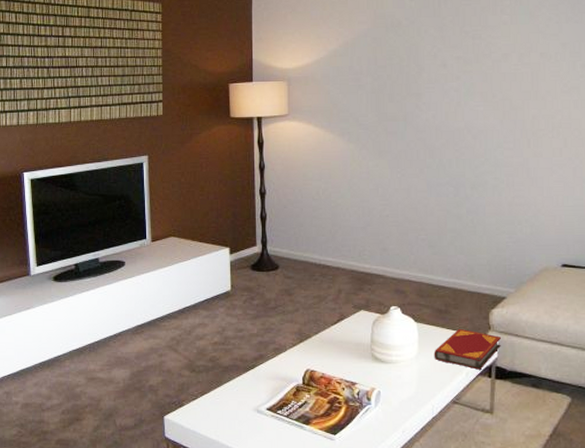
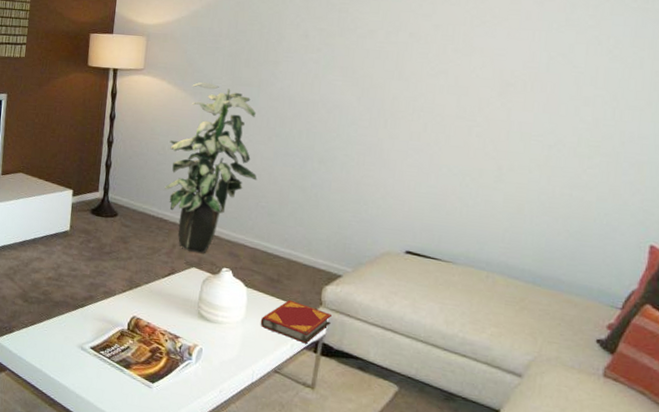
indoor plant: none [323,121,414,294] -> present [164,82,257,253]

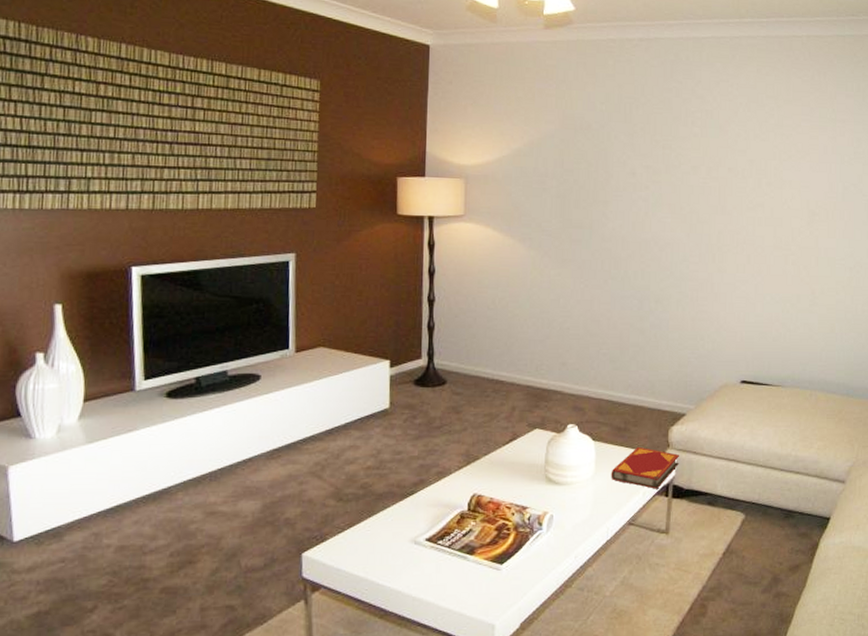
indoor plant: present [164,82,257,253] -> none [498,226,596,412]

